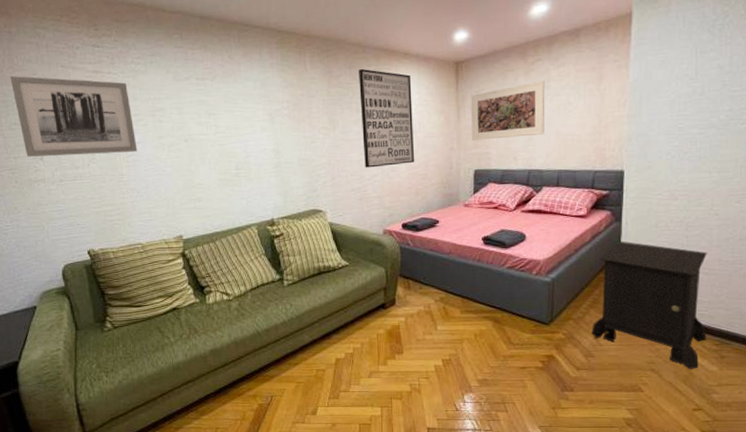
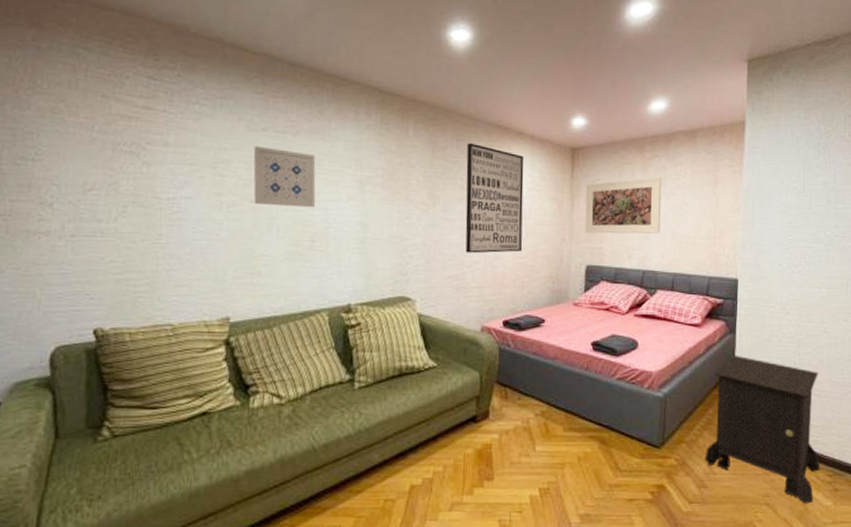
wall art: present [10,75,138,157] -> none [26,98,187,209]
wall art: none [181,93,236,143] -> present [253,146,316,208]

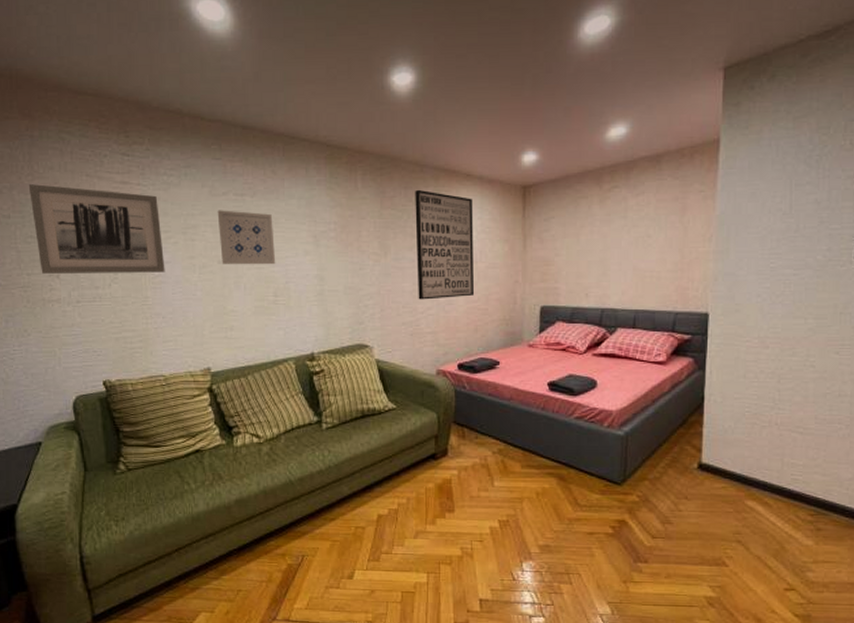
wall art: none [26,98,187,209] -> present [28,183,165,274]
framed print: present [584,177,662,234] -> none [538,209,622,273]
nightstand: present [705,355,820,504] -> none [669,392,802,542]

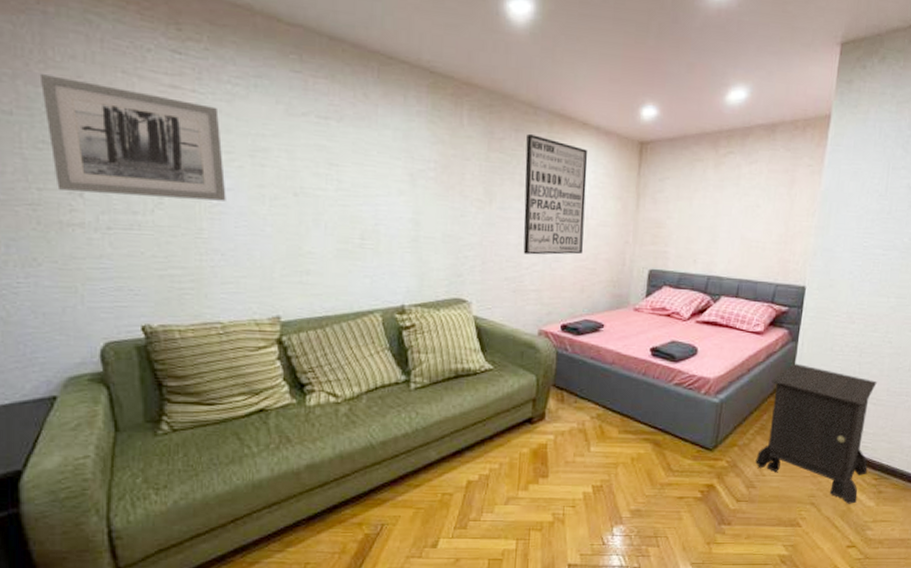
wall art: present [217,210,276,265] -> none [294,133,365,203]
nightstand: none [669,392,802,542] -> present [755,363,877,504]

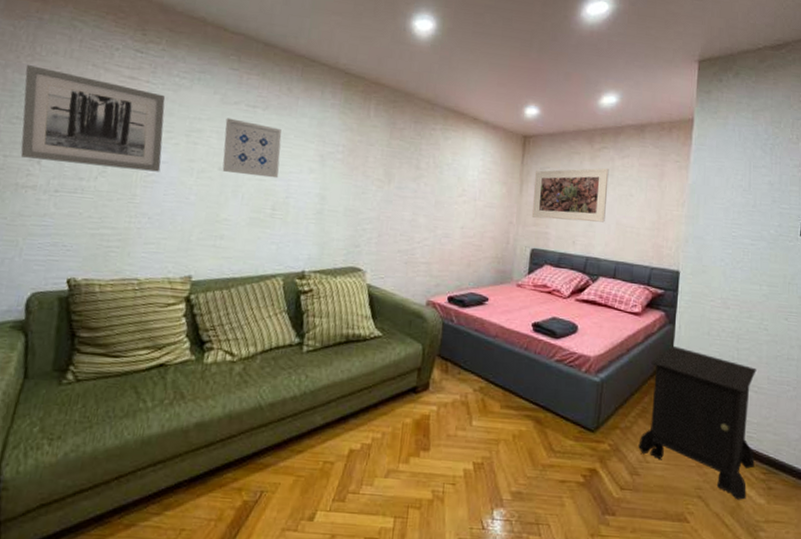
wall art: none [294,133,365,203] -> present [222,118,282,179]
wall art: present [523,133,588,255] -> none [416,125,477,232]
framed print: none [649,176,735,238] -> present [531,168,609,223]

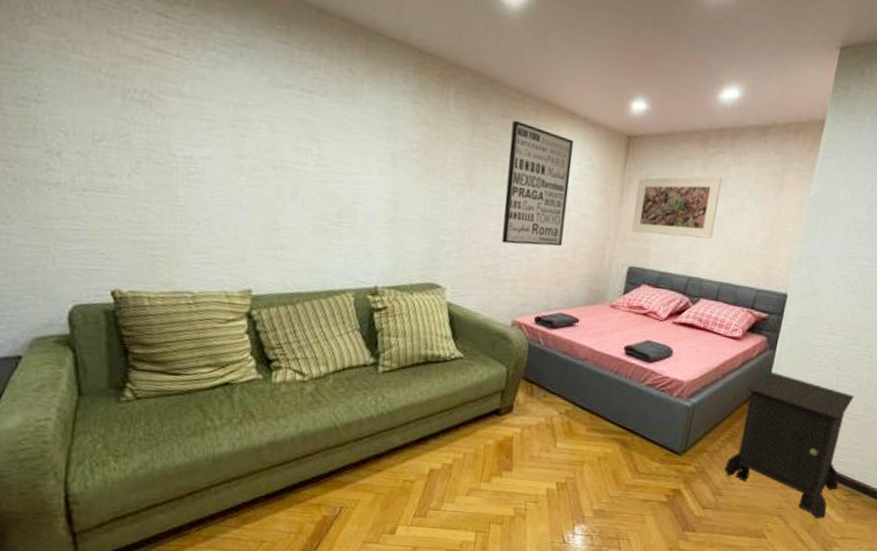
wall art: present [20,64,165,172] -> none [24,28,205,170]
wall art: present [222,118,282,179] -> none [277,105,345,181]
wall art: none [416,125,477,232] -> present [501,120,574,247]

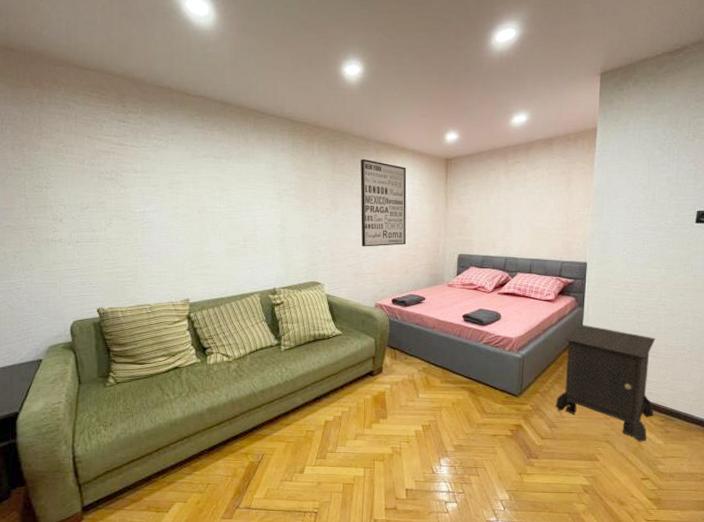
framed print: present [631,176,723,239] -> none [457,179,522,228]

